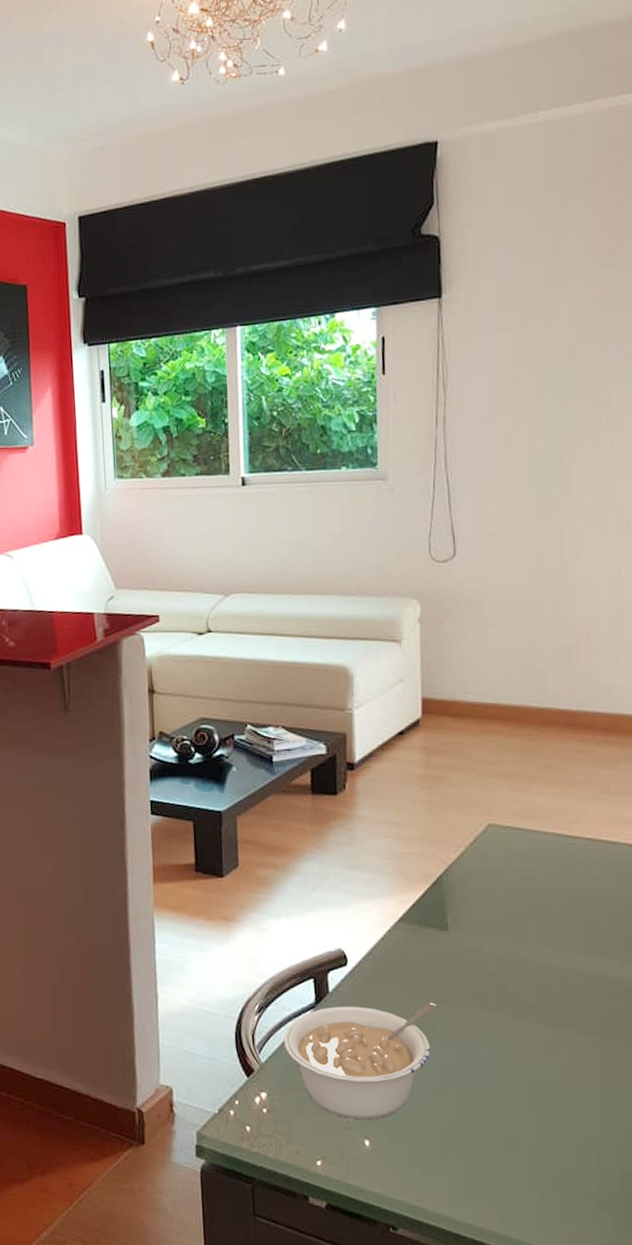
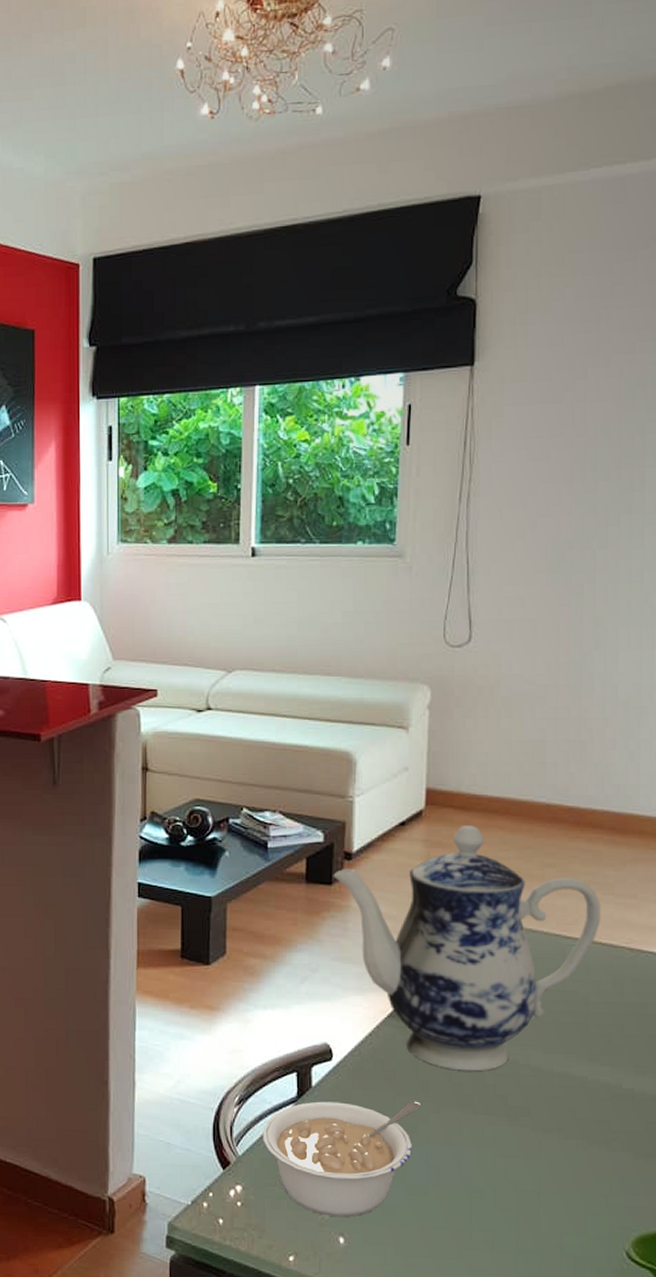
teapot: none [337,732,599,971] -> present [333,826,601,1072]

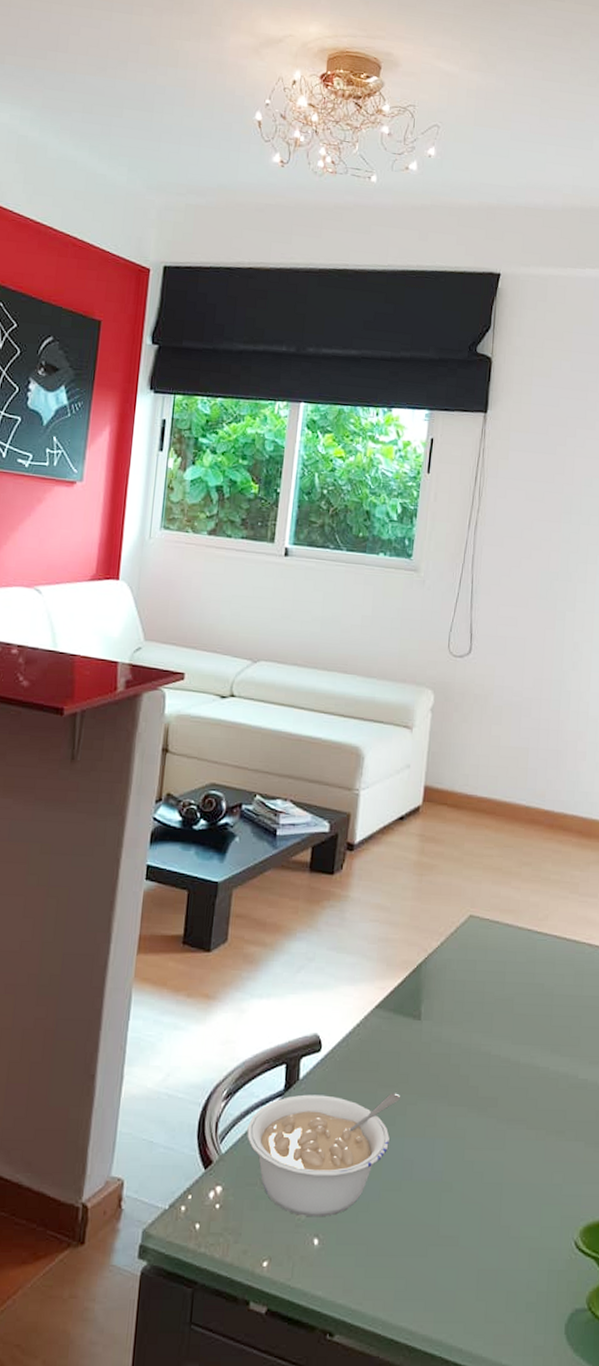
teapot: present [333,826,601,1072] -> none [335,823,567,1063]

